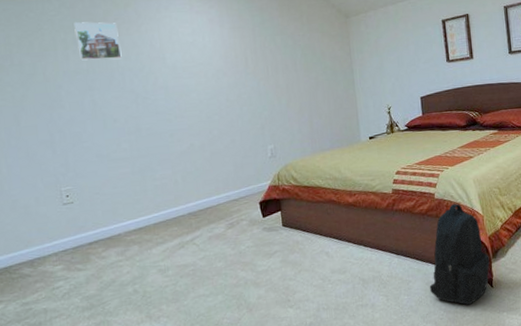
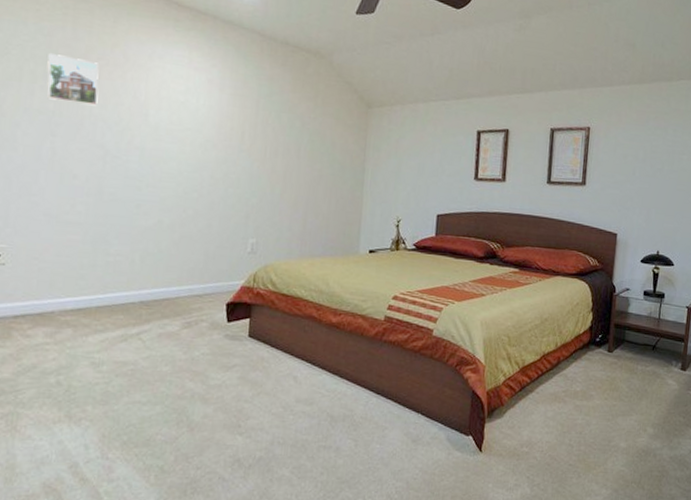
backpack: present [429,203,490,305] -> none [407,345,483,468]

